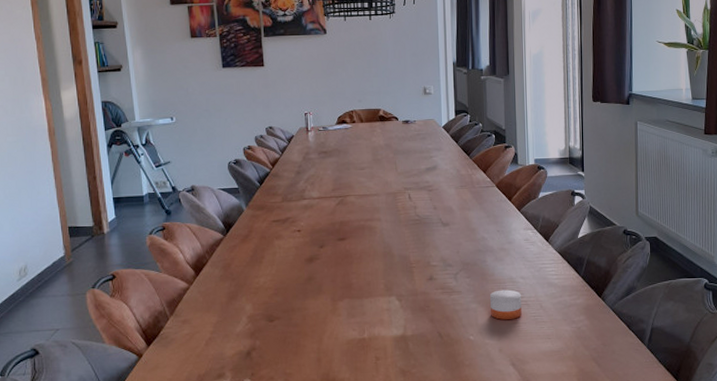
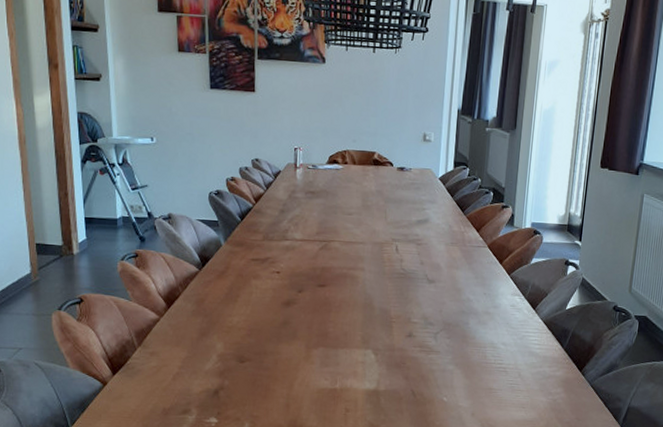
candle: present [490,289,522,320] -> none [467,354,500,385]

